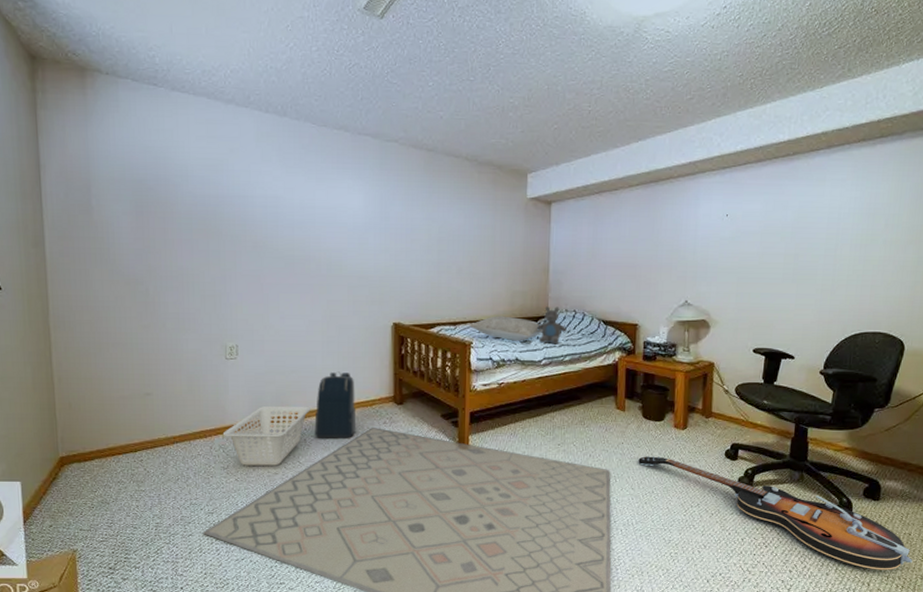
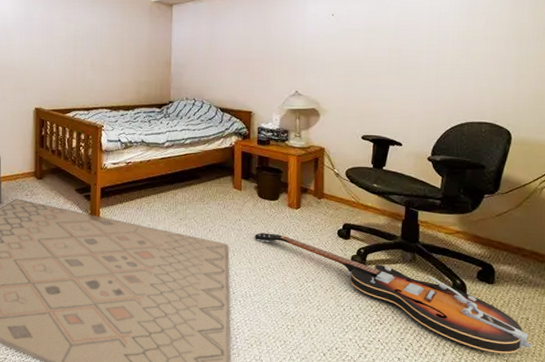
pillow: present [469,316,542,341] -> none [100,103,165,126]
stuffed animal: present [536,306,567,345] -> none [160,95,187,129]

